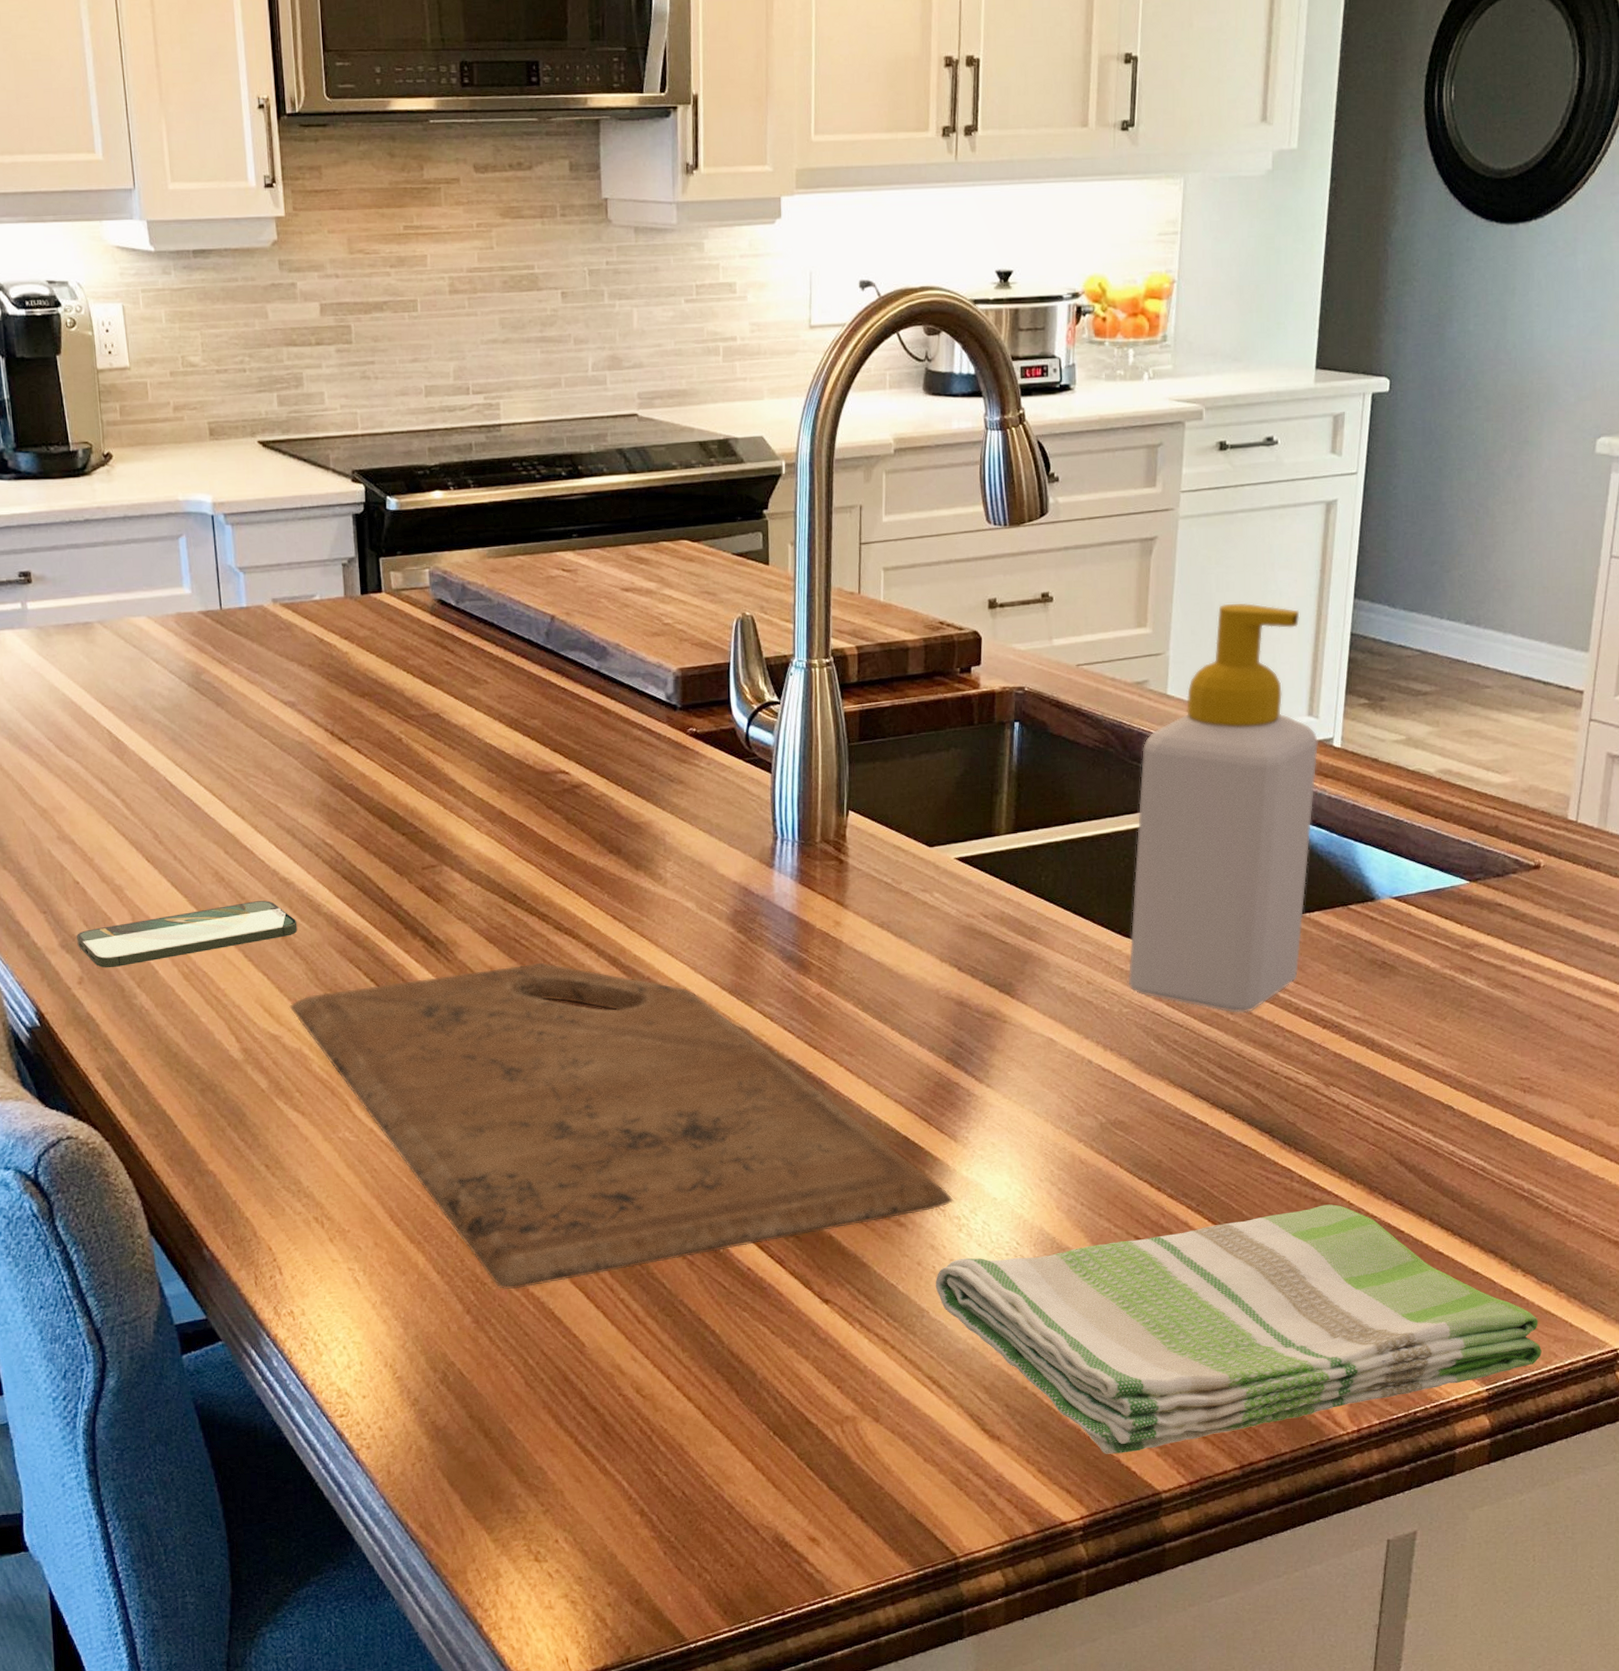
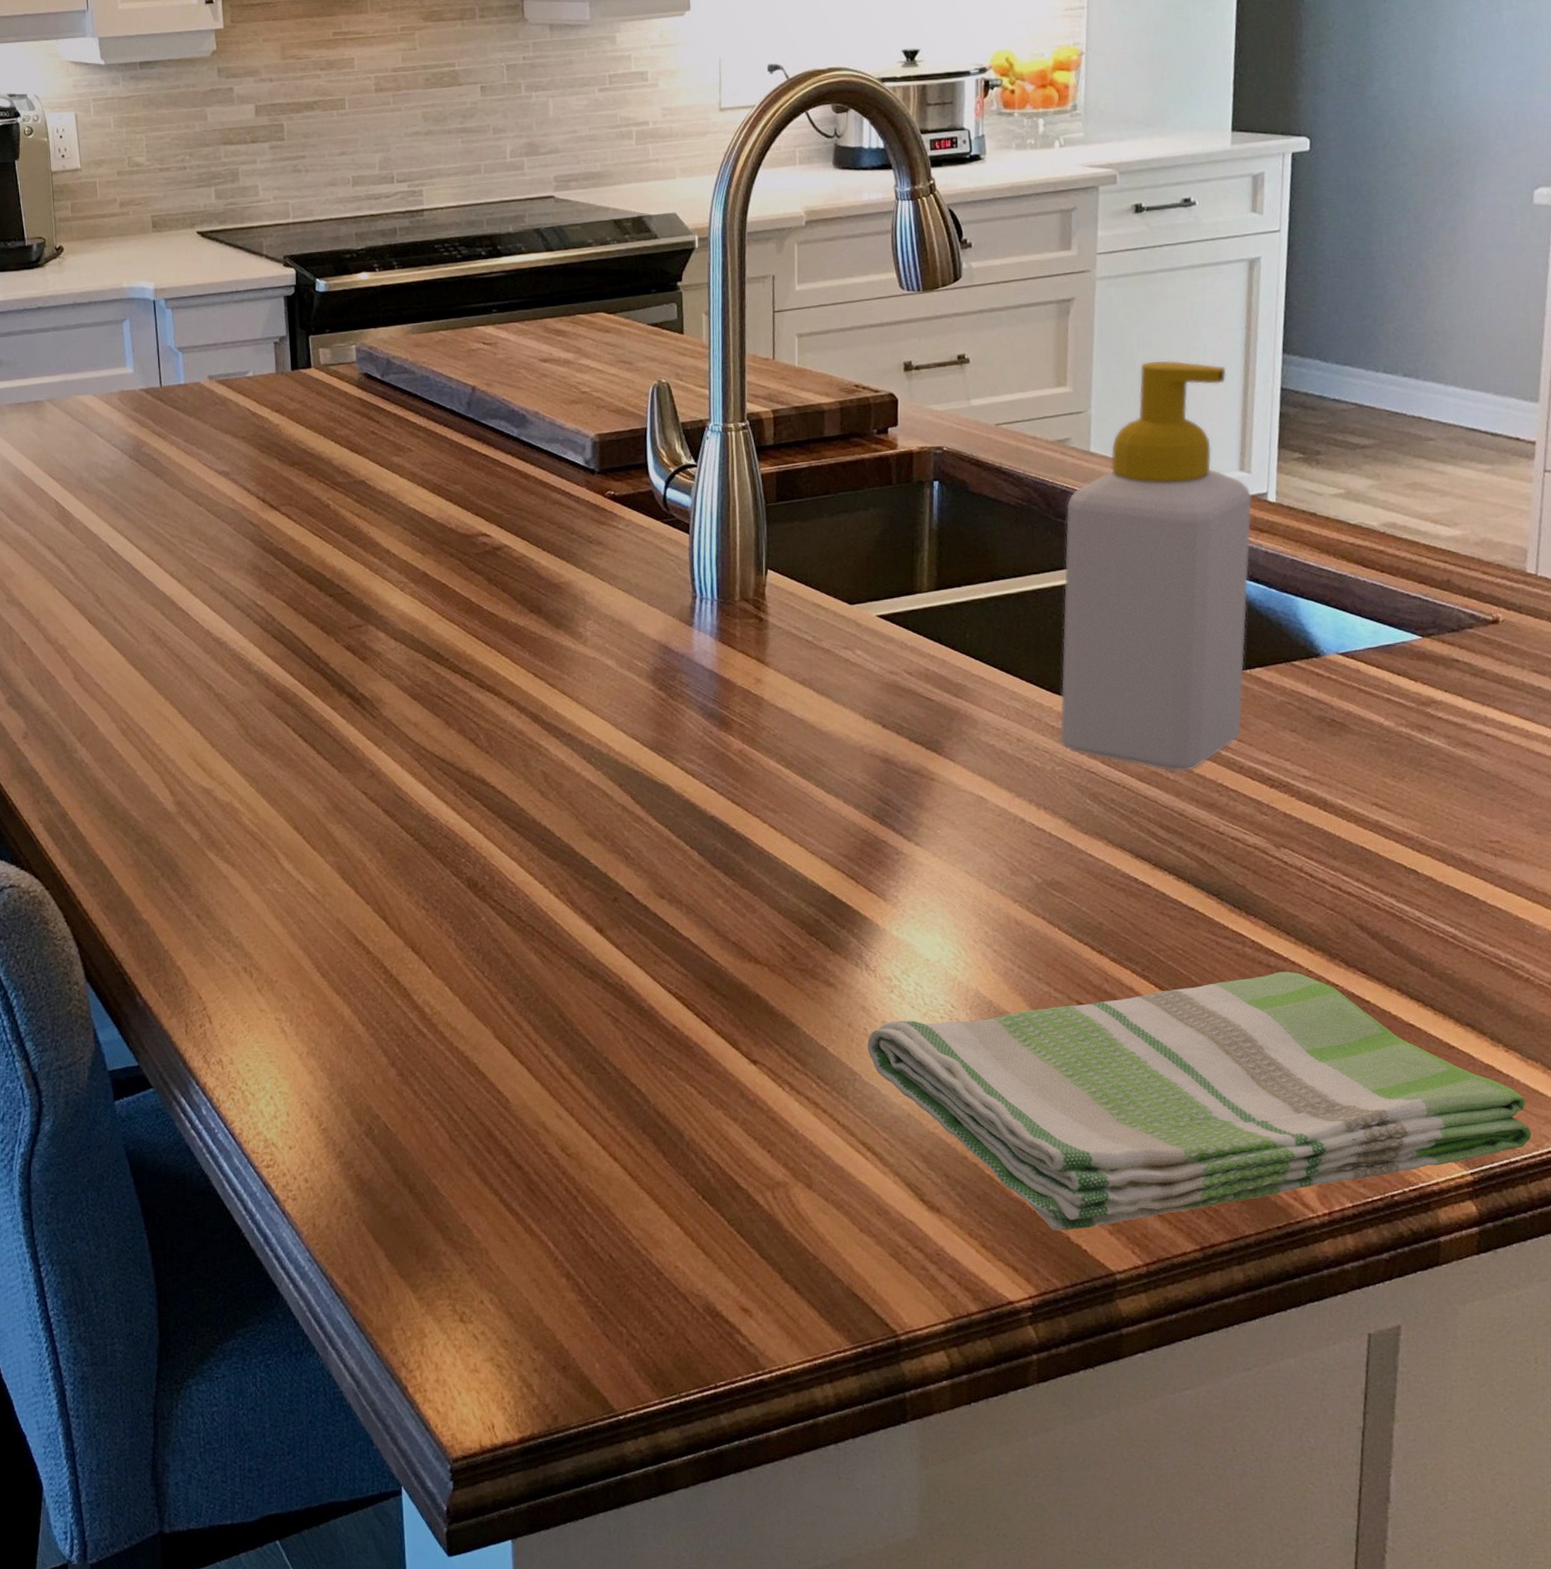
smartphone: present [77,900,298,968] -> none [23,659,230,724]
cutting board: present [289,963,954,1290] -> none [221,719,885,1043]

